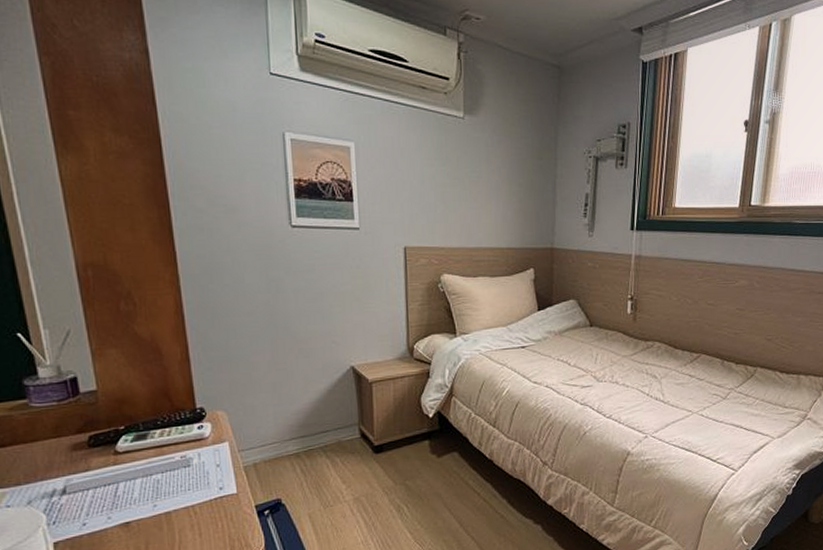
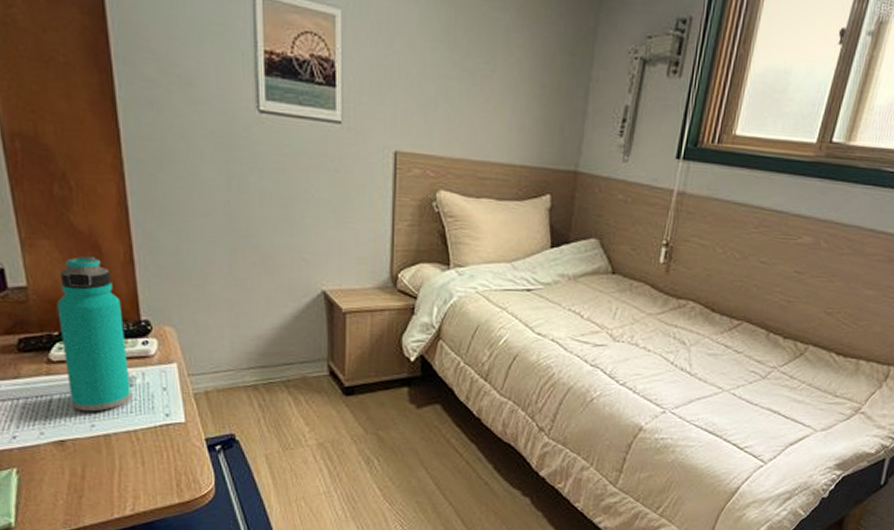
water bottle: none [122,359,188,494] -> present [56,256,131,412]

